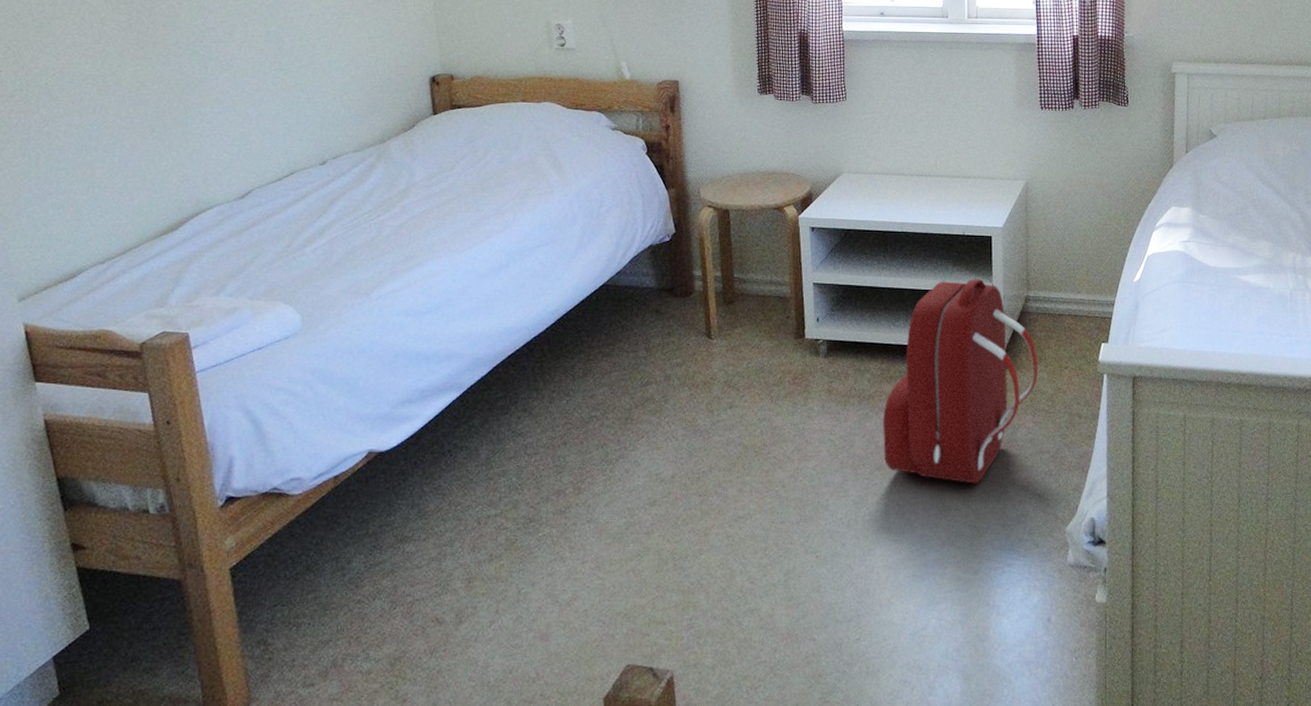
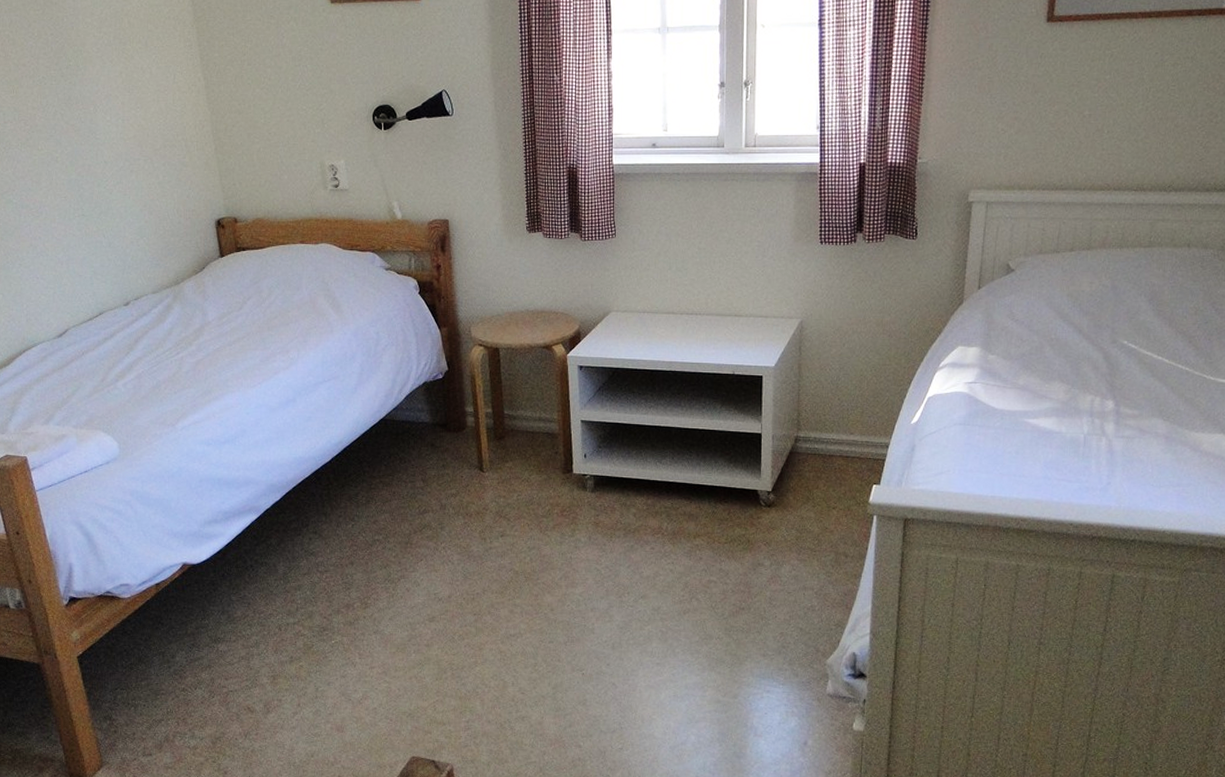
backpack: present [883,279,1038,484] -> none [647,418,805,616]

